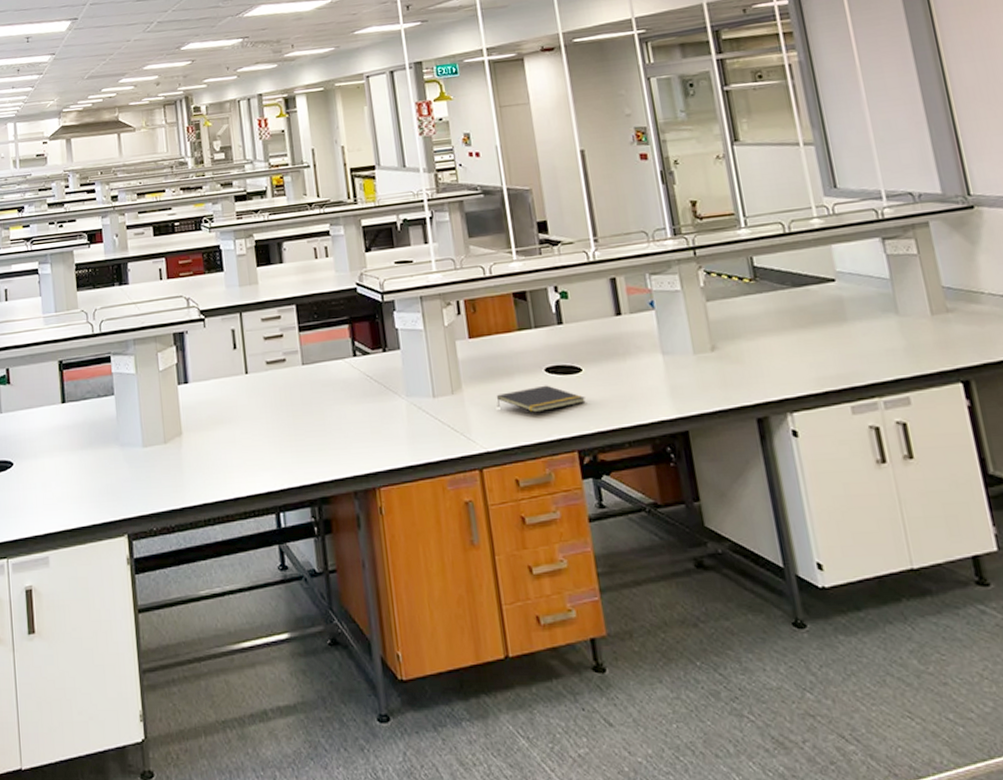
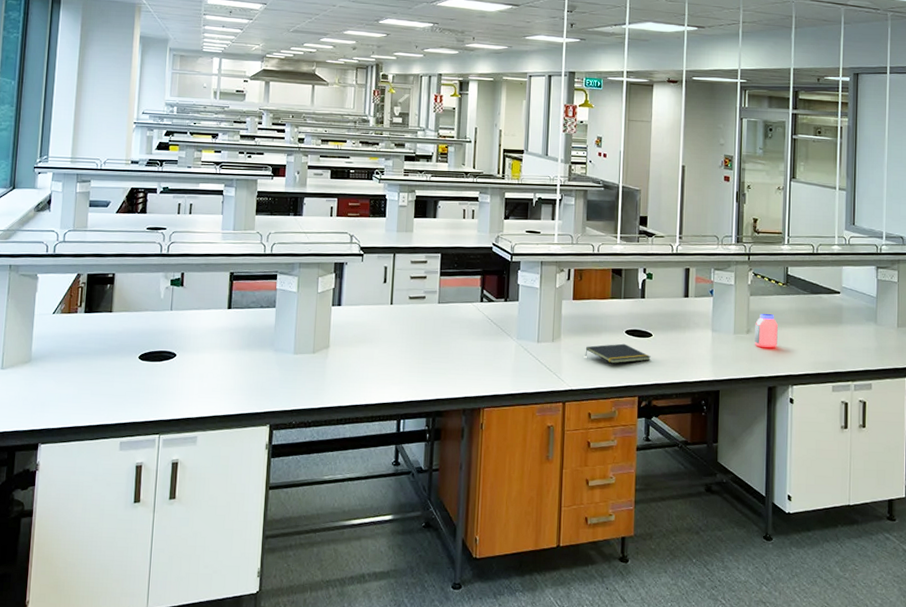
jar: none [720,321,759,367] -> present [754,313,778,348]

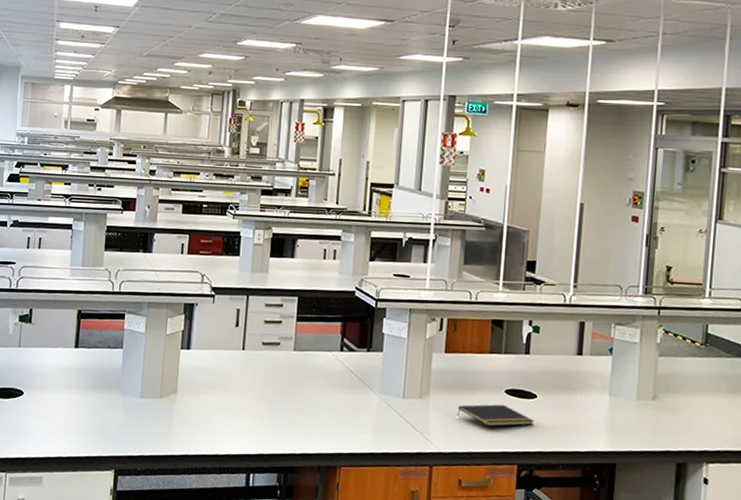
jar: present [754,313,778,348] -> none [662,377,692,418]

